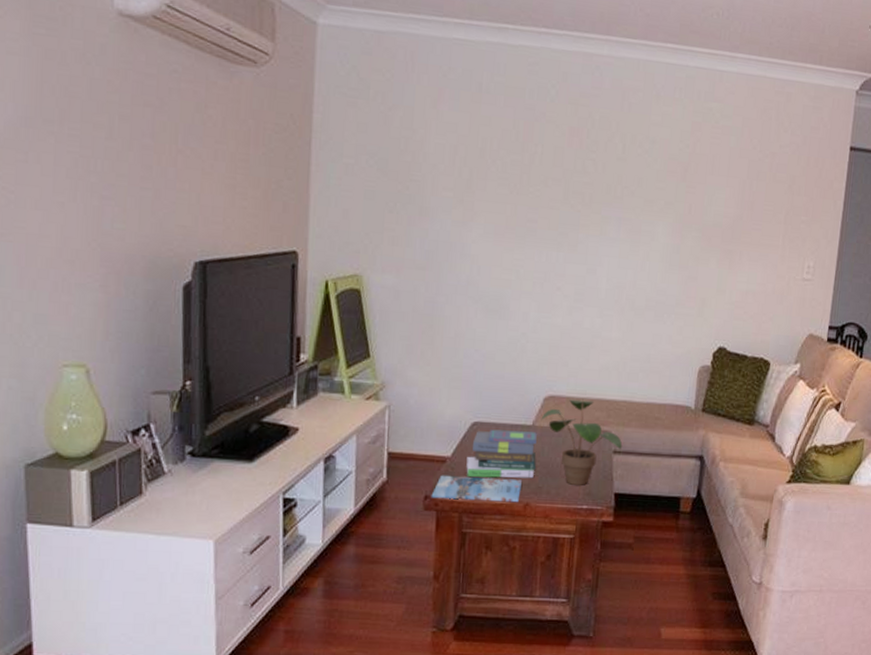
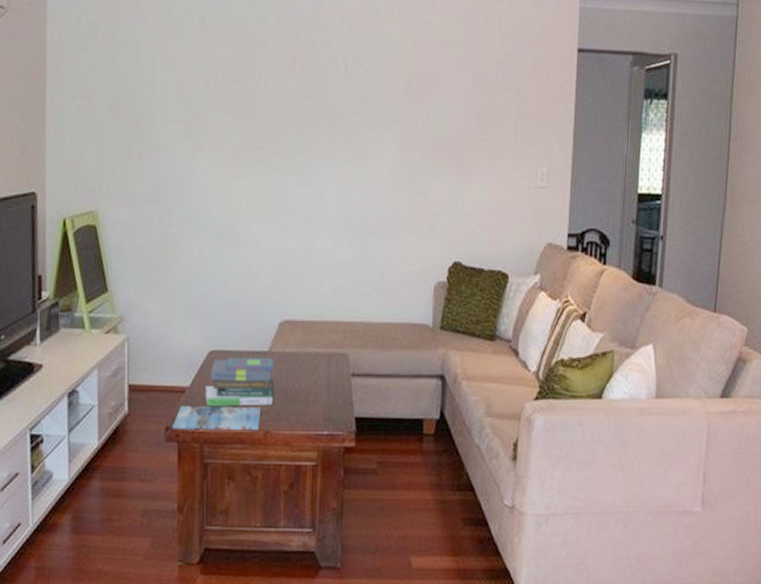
potted plant: present [541,399,623,486] -> none [277,322,361,412]

